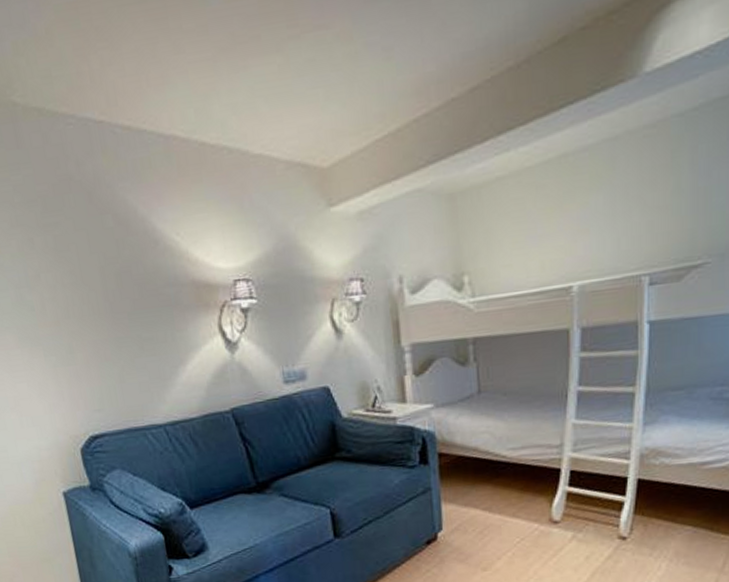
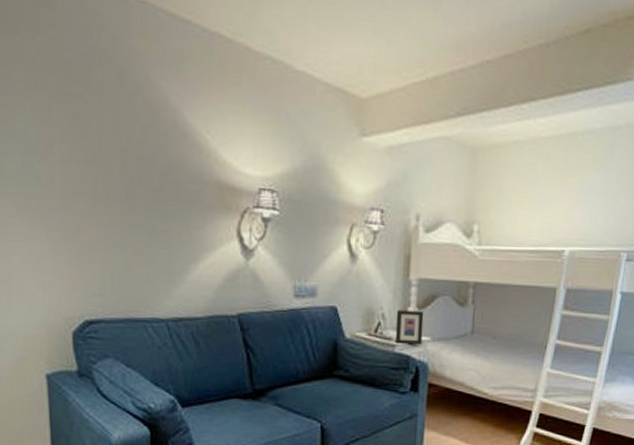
picture frame: none [392,377,425,416] -> present [395,310,424,345]

